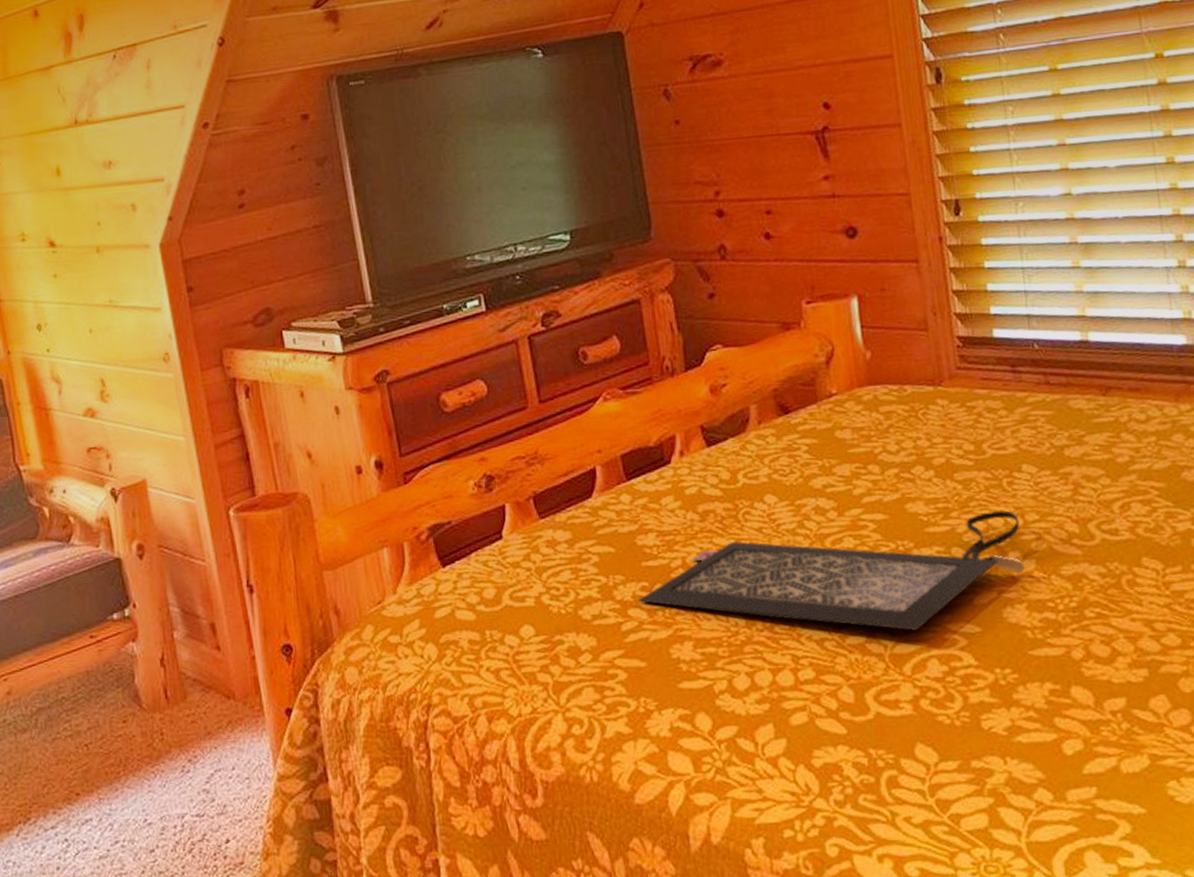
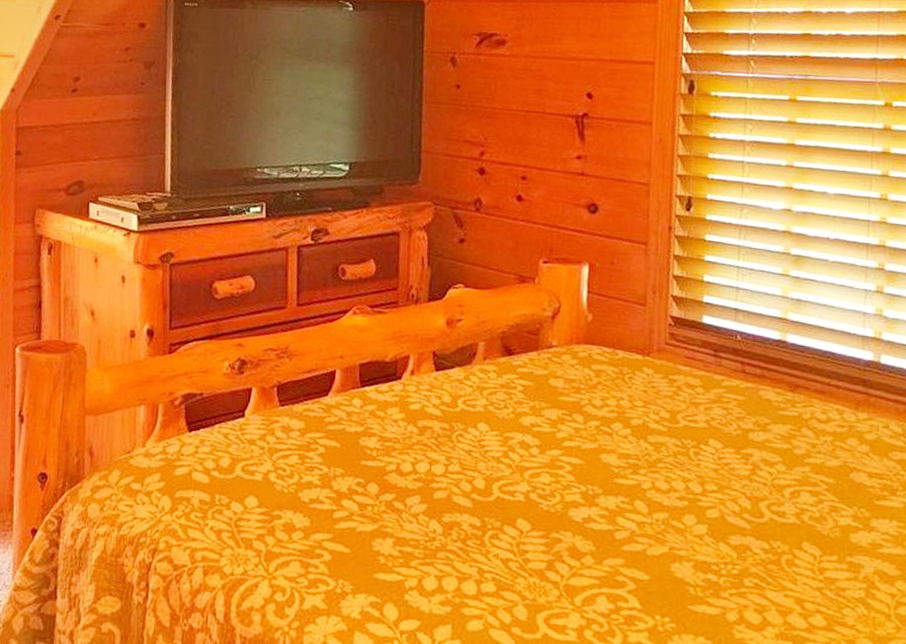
clutch bag: present [638,510,1025,631] -> none [353,458,699,568]

